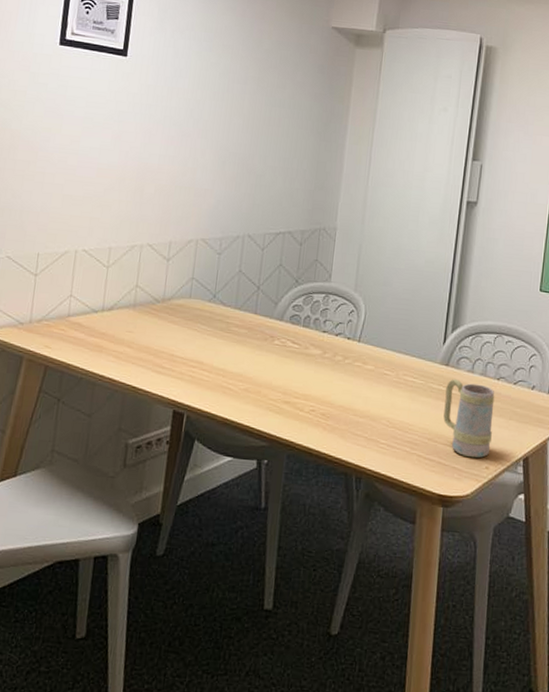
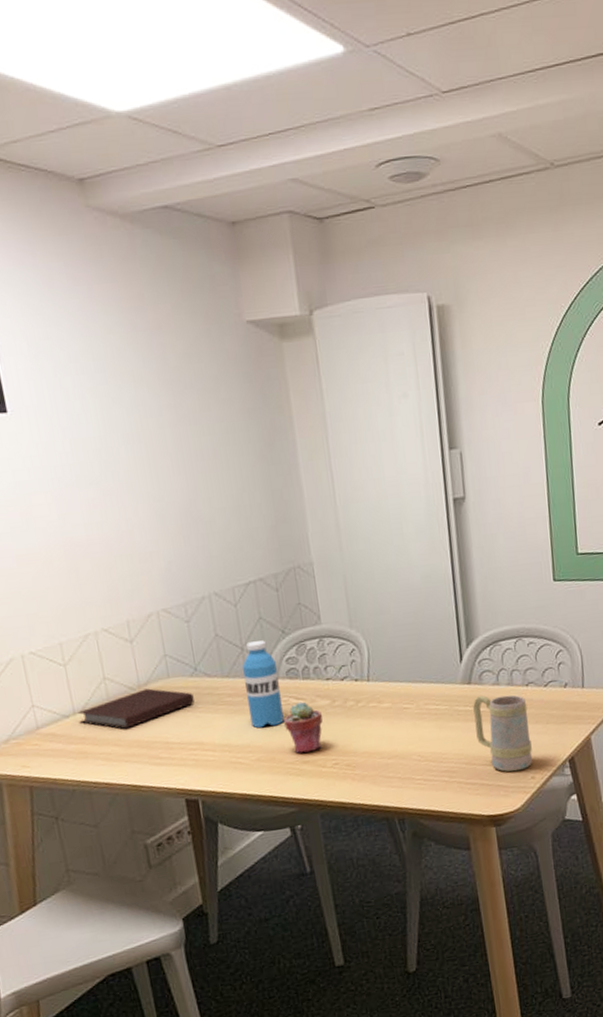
notebook: none [104,303,207,334] -> present [77,688,195,729]
water bottle: none [248,283,285,363] -> present [242,640,284,729]
potted succulent: none [276,346,312,394] -> present [284,701,323,754]

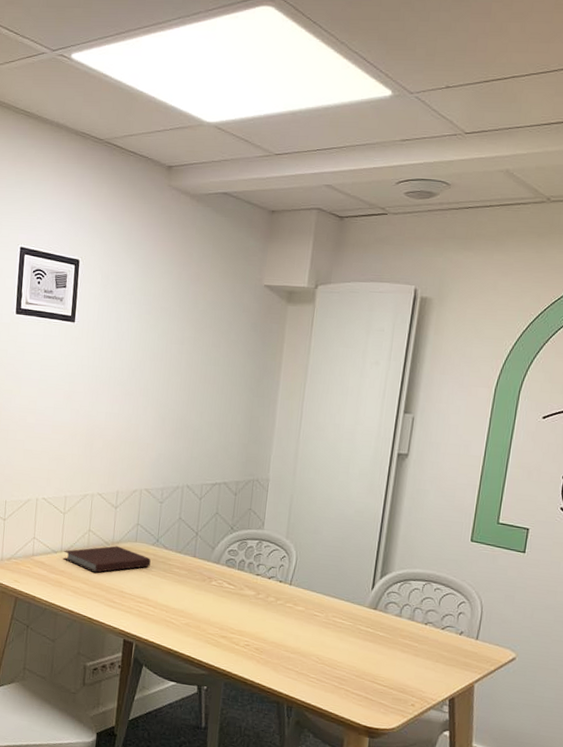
water bottle: present [242,640,284,729] -> none [189,530,221,601]
potted succulent: present [284,701,323,754] -> none [214,587,247,630]
mug: present [473,695,533,772] -> none [371,621,422,696]

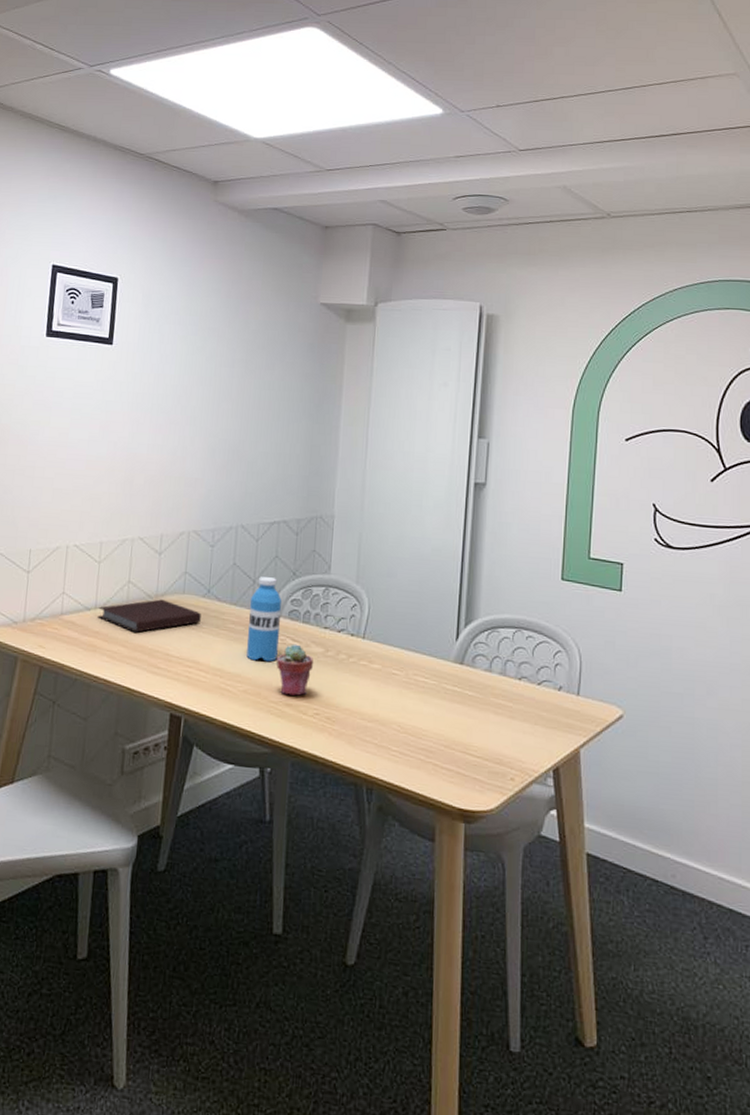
water bottle: none [189,530,221,601] -> present [247,577,282,662]
potted succulent: none [214,587,247,630] -> present [276,644,314,696]

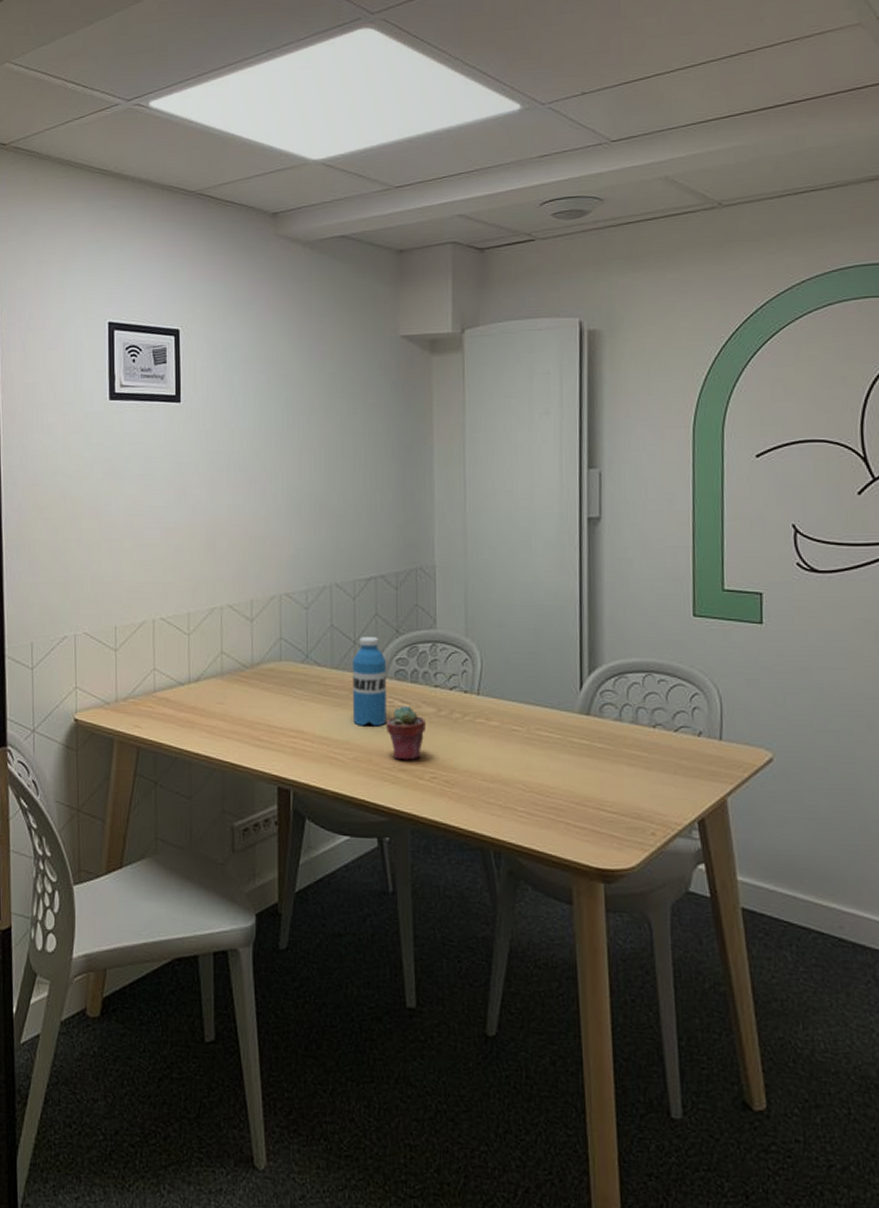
notebook: present [97,599,201,633] -> none [192,668,301,705]

